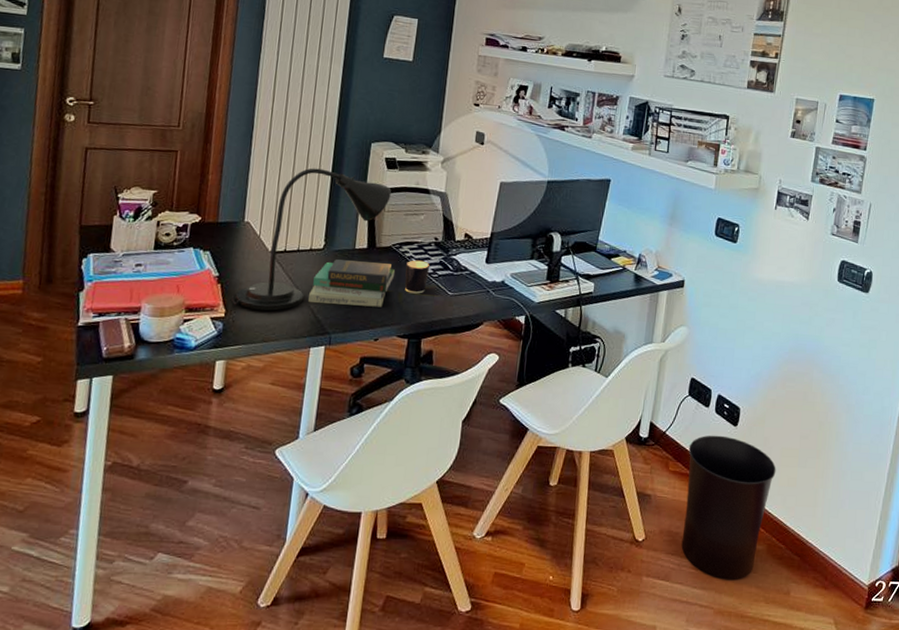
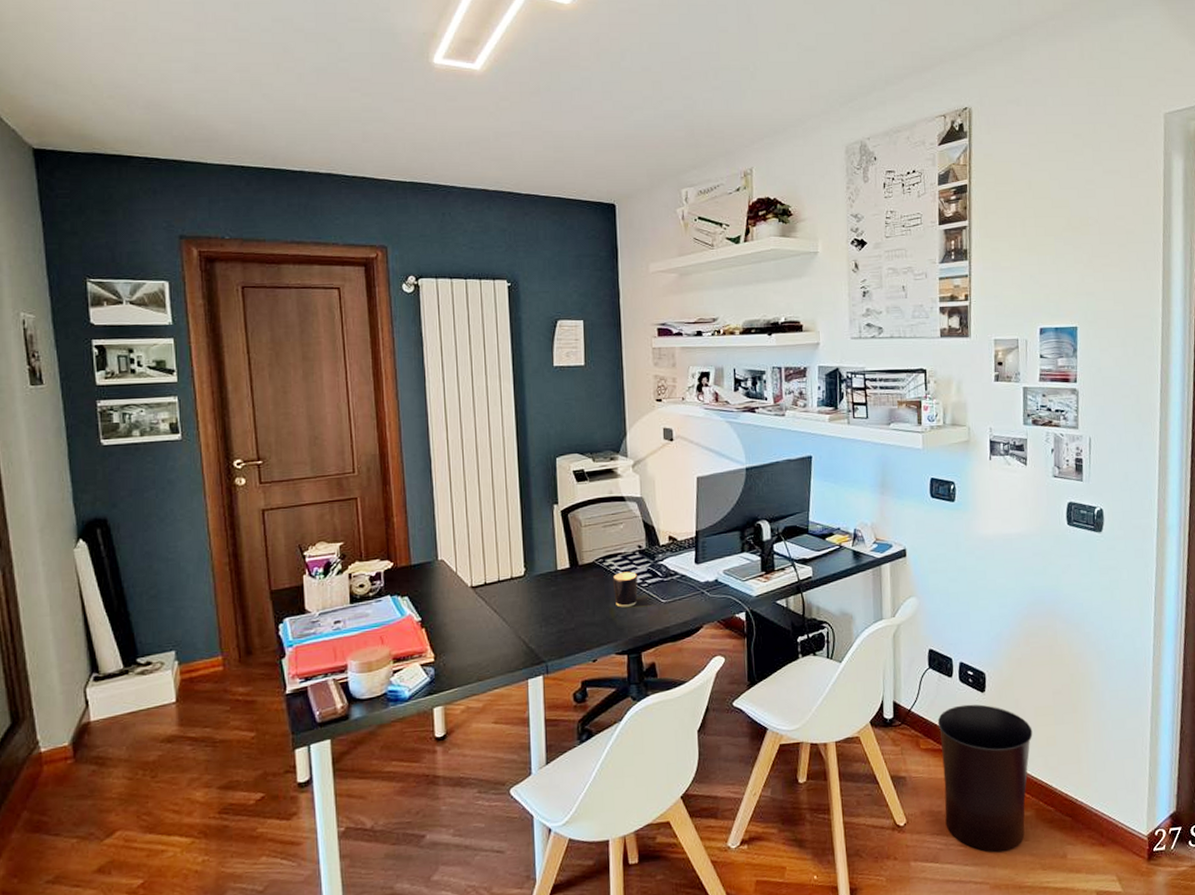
desk lamp: present [231,168,391,311] -> none [439,492,585,649]
books: present [308,259,395,307] -> none [516,580,602,634]

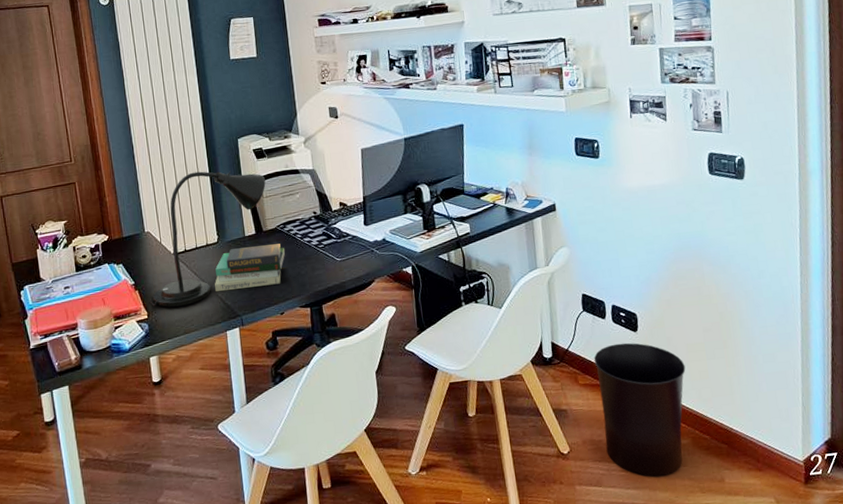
desk lamp: none [439,492,585,649] -> present [150,171,266,308]
books: none [516,580,602,634] -> present [214,244,285,292]
mug: present [612,571,638,608] -> none [292,235,316,267]

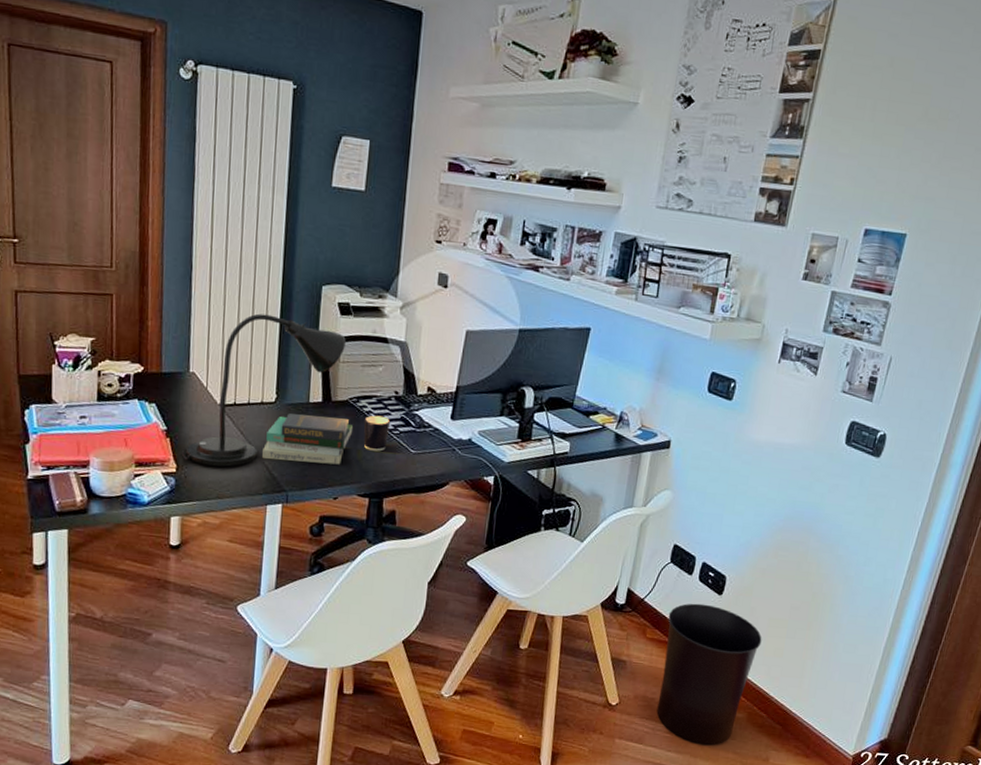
mug: none [292,235,316,267] -> present [363,415,391,452]

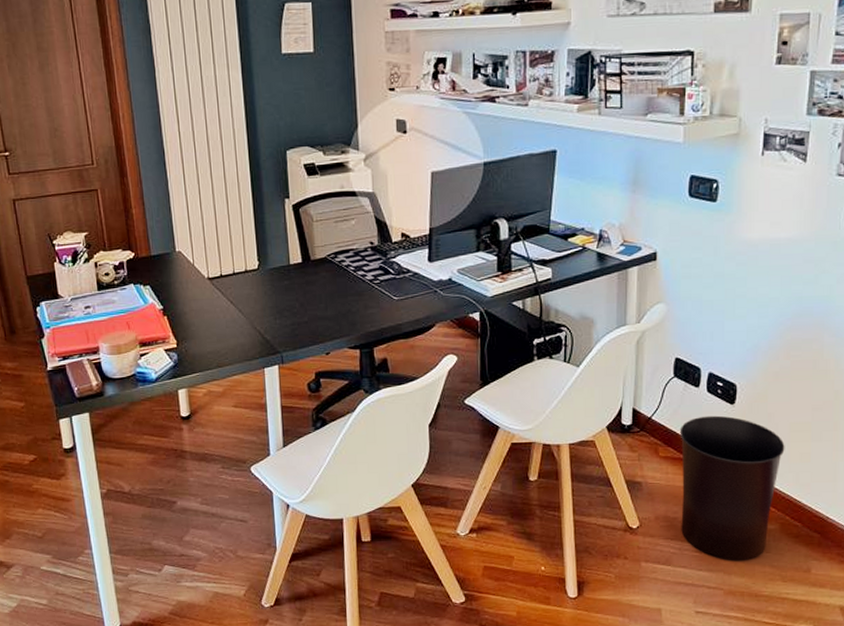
desk lamp: present [182,313,346,467] -> none [180,186,317,337]
books: present [261,413,352,465] -> none [252,275,334,325]
mug: present [363,415,391,452] -> none [344,268,370,303]

